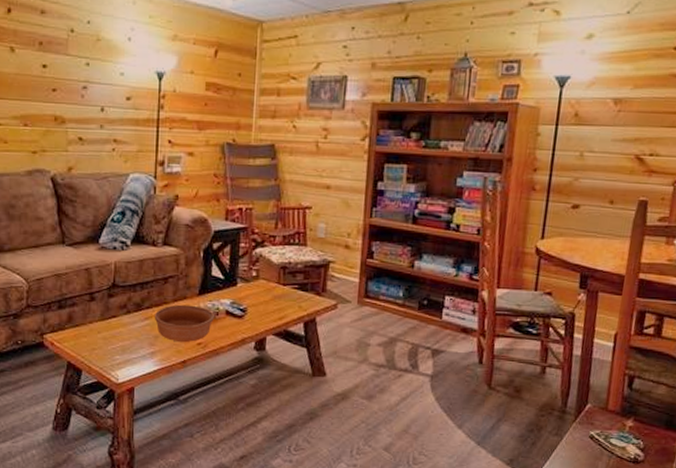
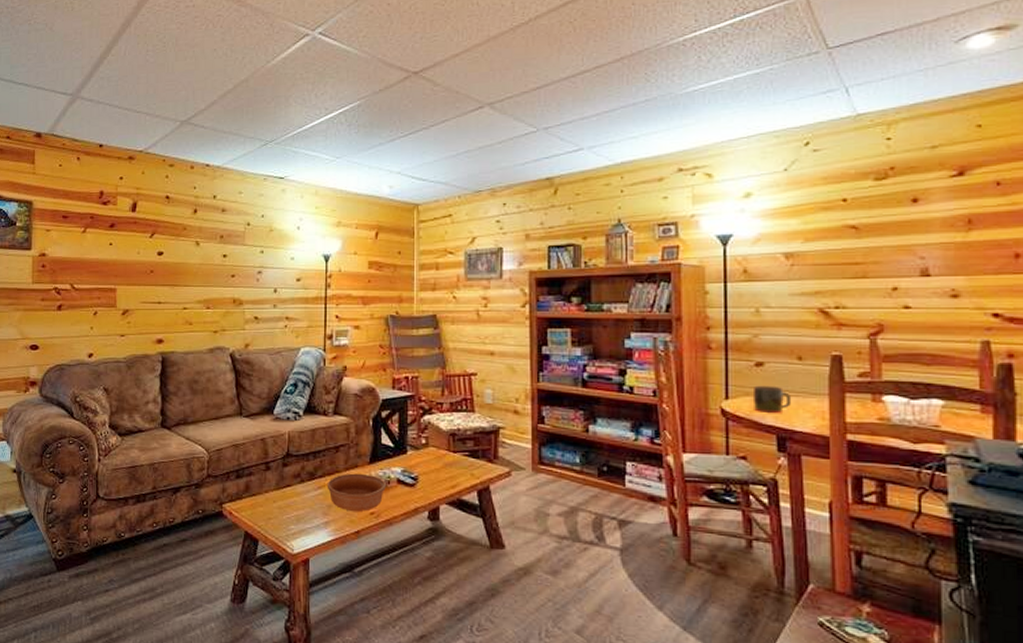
mug: none [564,226,598,253] -> present [752,385,791,413]

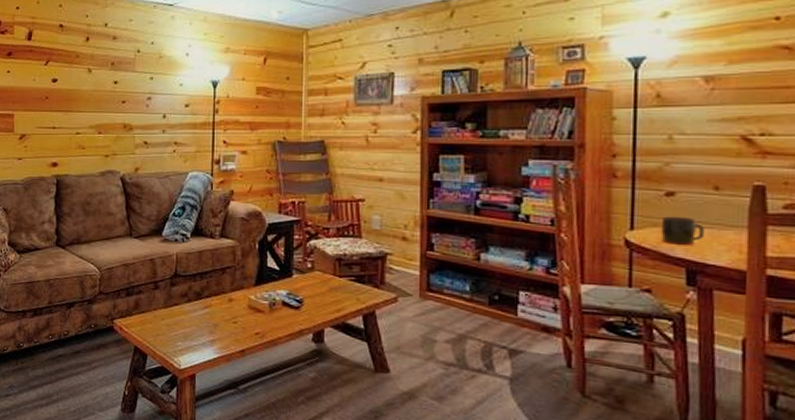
bowl: present [327,473,387,512] -> none [213,294,272,332]

